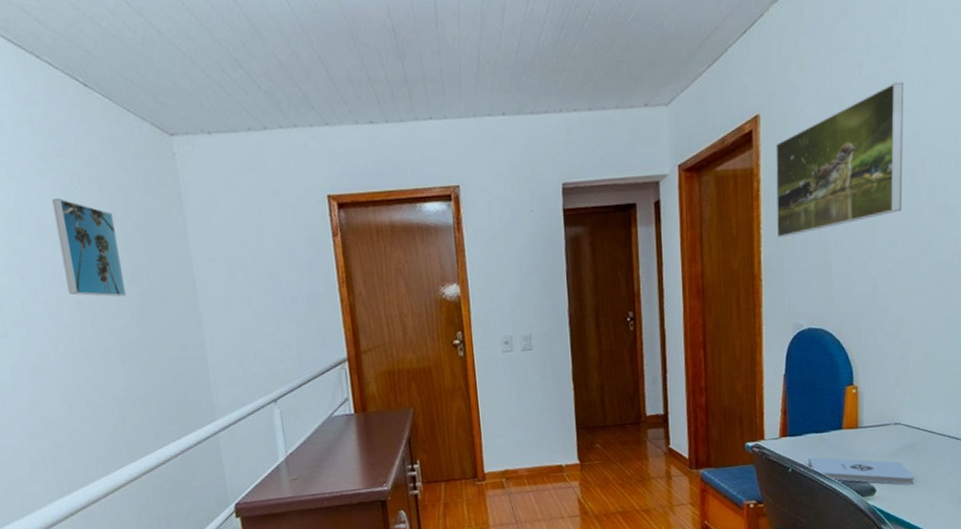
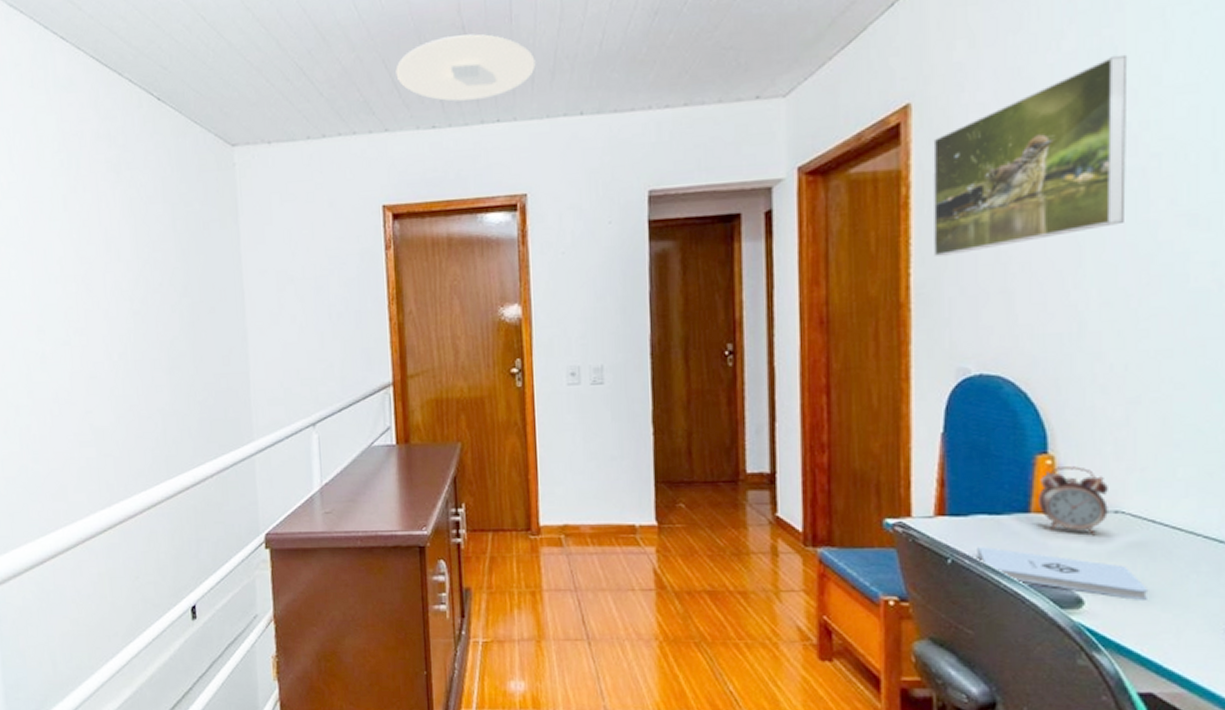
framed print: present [51,198,127,297] -> none [119,209,179,308]
ceiling light: none [331,36,462,99] -> present [395,34,536,102]
alarm clock: none [848,393,891,442] -> present [1039,466,1108,536]

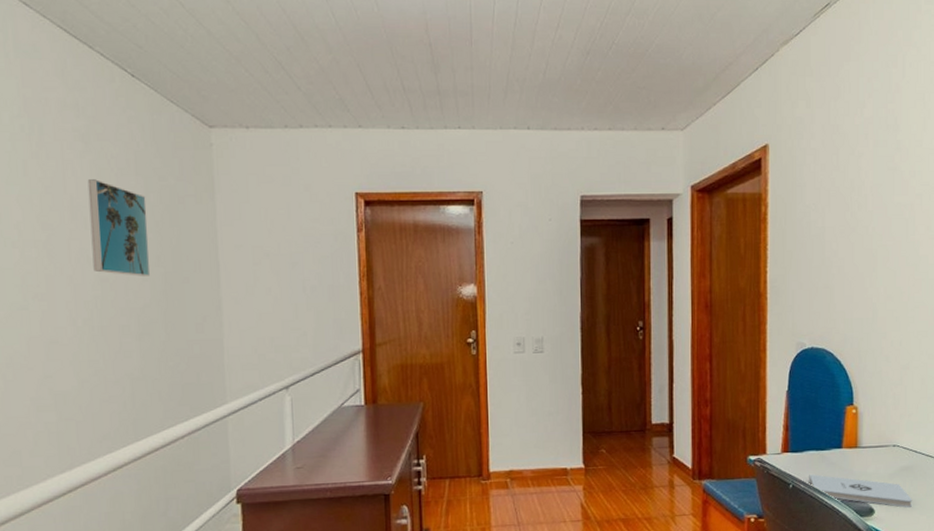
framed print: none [119,209,179,308] -> present [87,179,151,276]
ceiling light: present [395,34,536,102] -> none [369,51,491,109]
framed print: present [933,54,1128,256] -> none [782,123,903,259]
alarm clock: present [1039,466,1108,536] -> none [848,414,889,463]

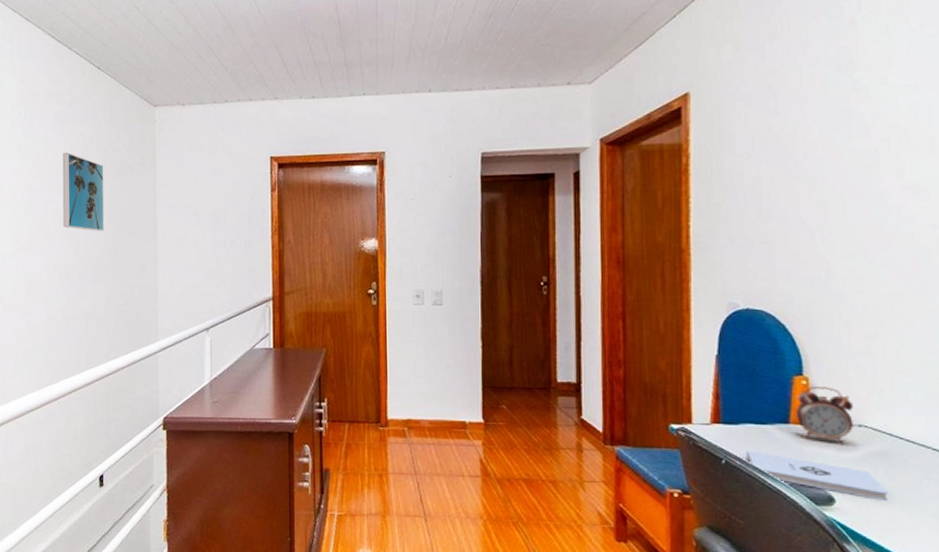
alarm clock: none [848,414,889,463] -> present [796,386,853,445]

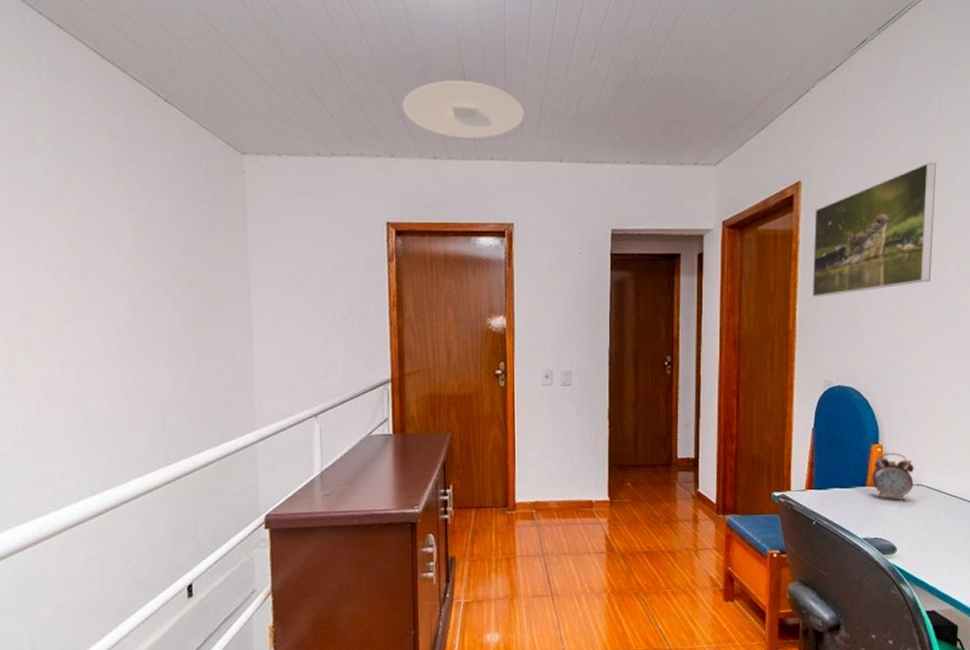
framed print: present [62,153,105,231] -> none [120,204,182,302]
ceiling light: none [285,27,395,79] -> present [402,80,524,139]
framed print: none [707,60,862,213] -> present [812,162,937,297]
notepad: present [746,451,889,501] -> none [832,512,935,546]

